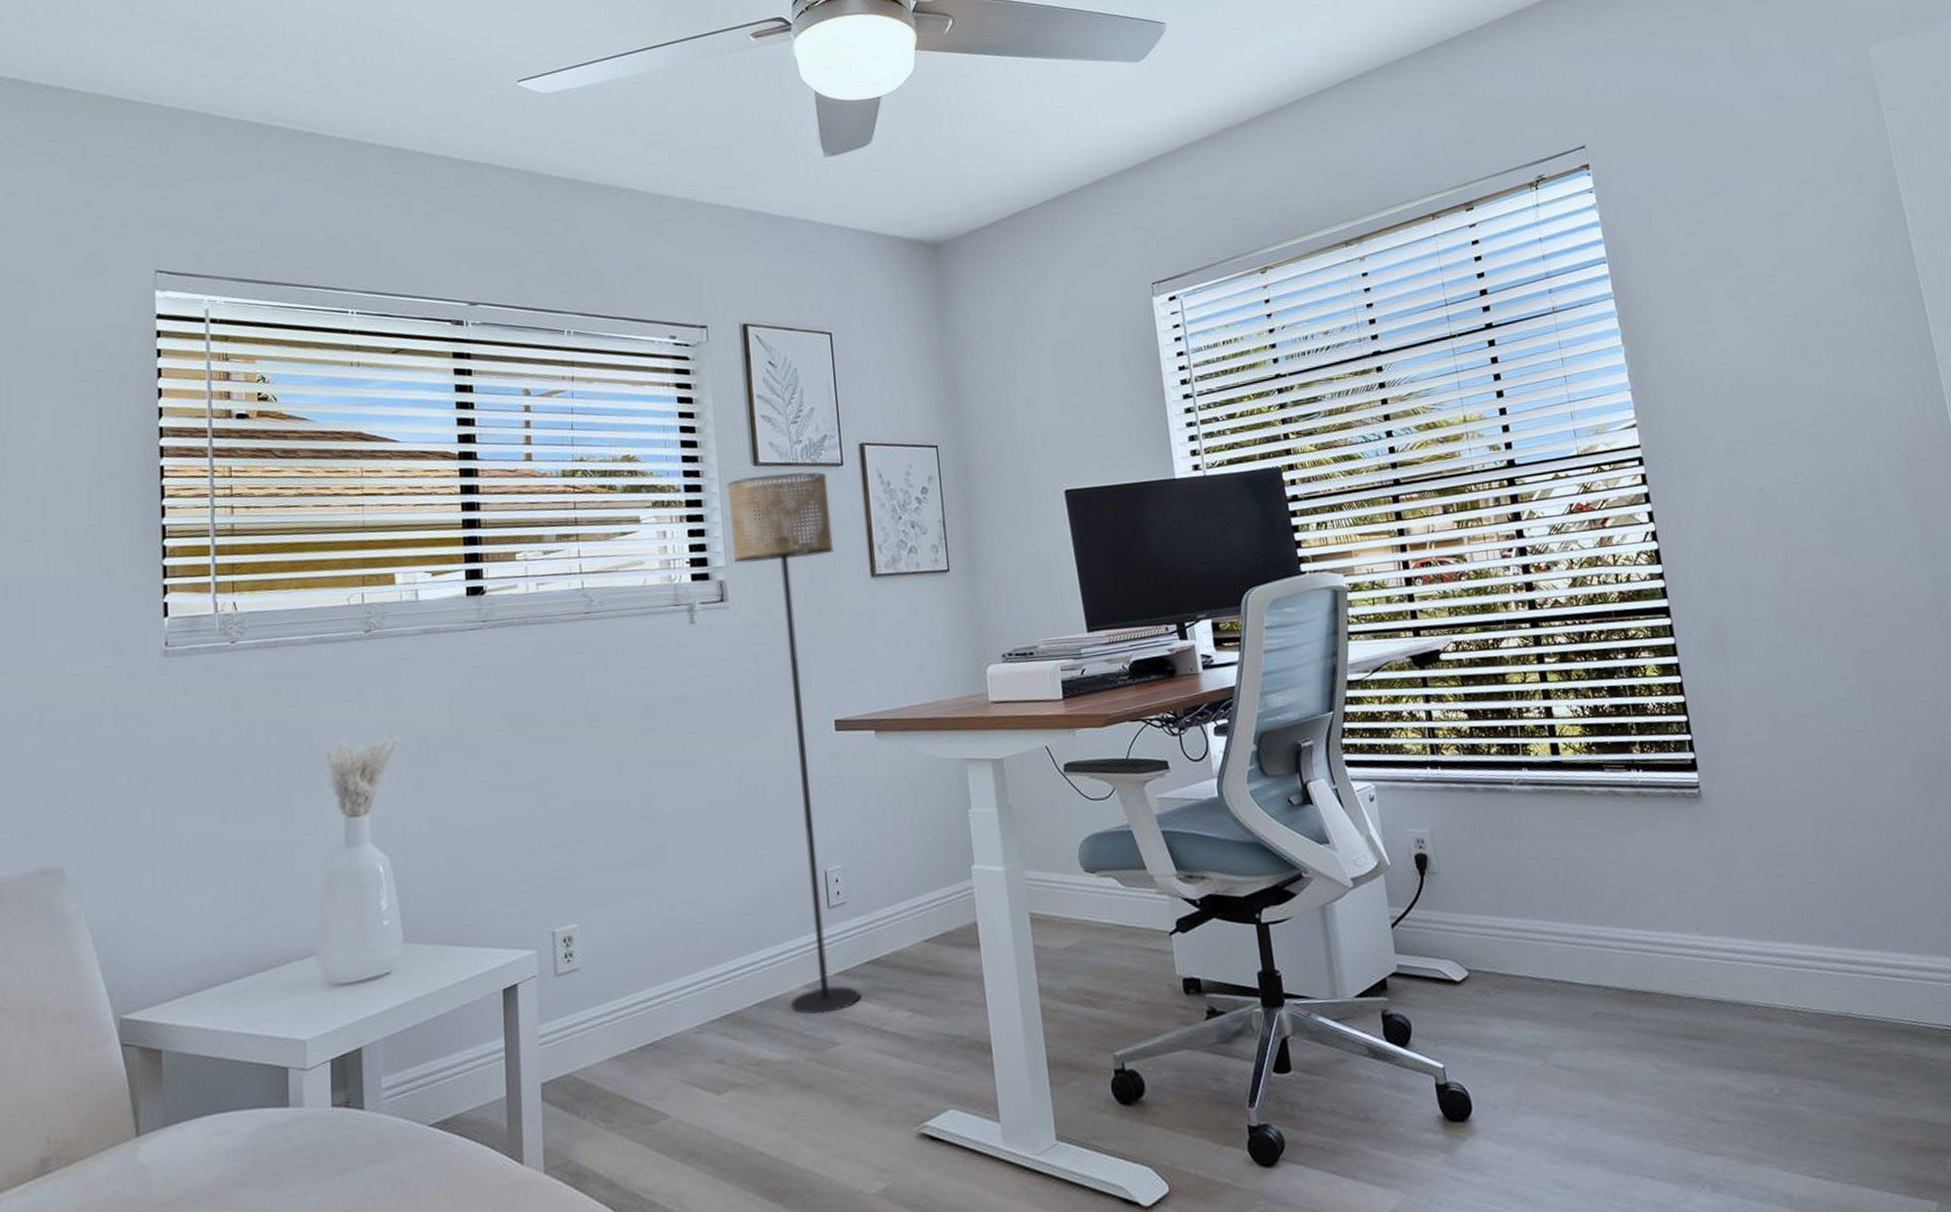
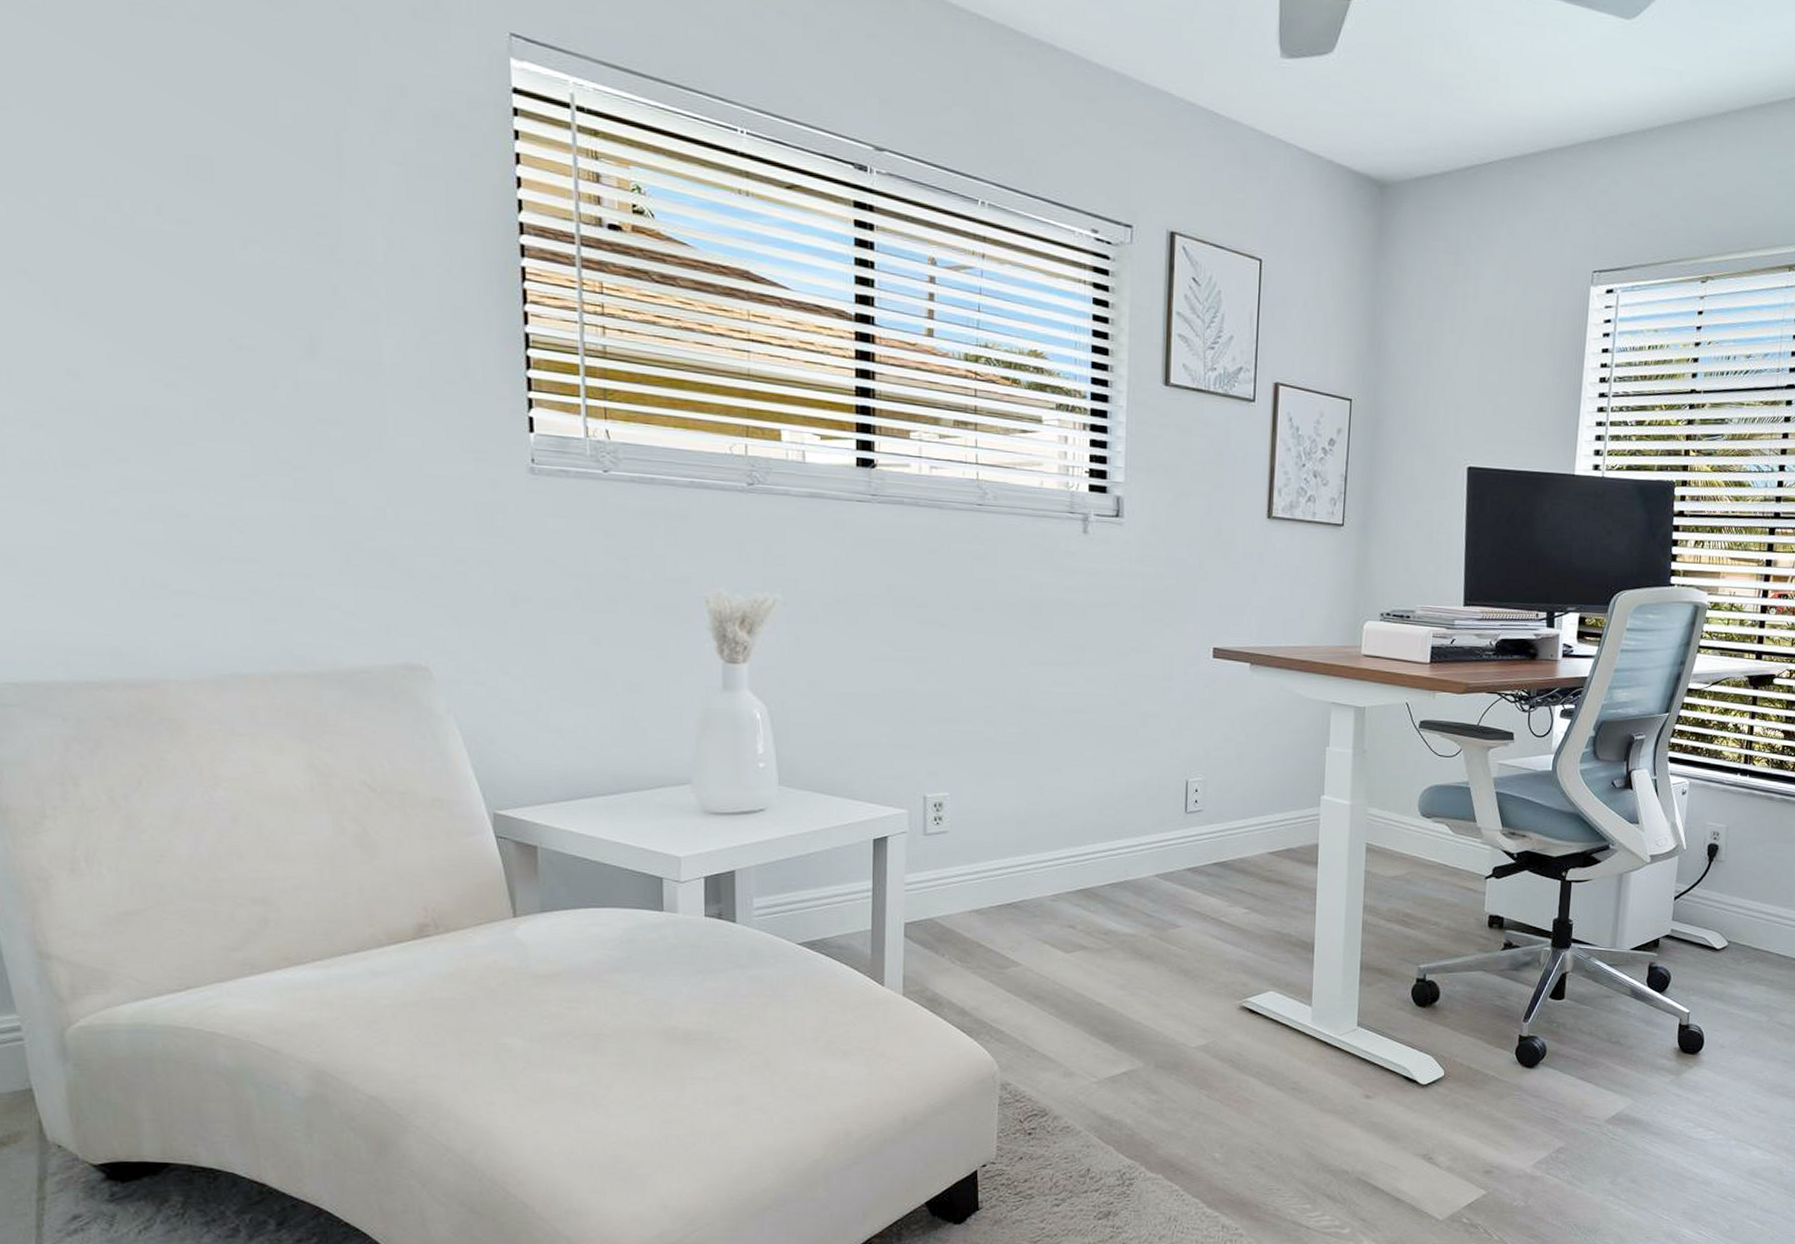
floor lamp: present [727,471,860,1014] -> none [1133,396,1237,900]

